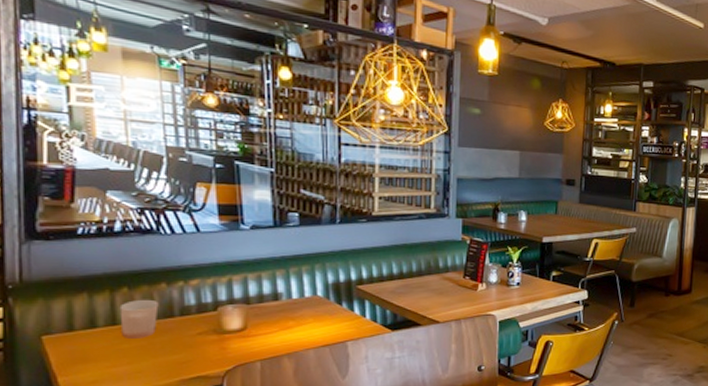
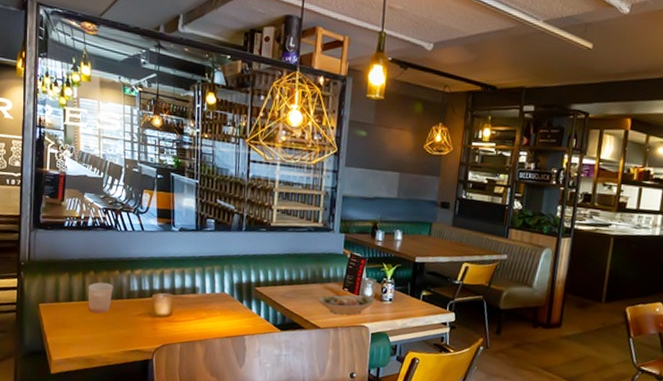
salad: none [435,281,502,305] -> present [317,294,376,315]

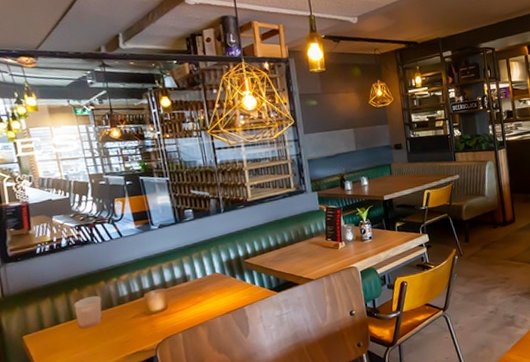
salad: present [317,294,376,315] -> none [305,239,358,264]

